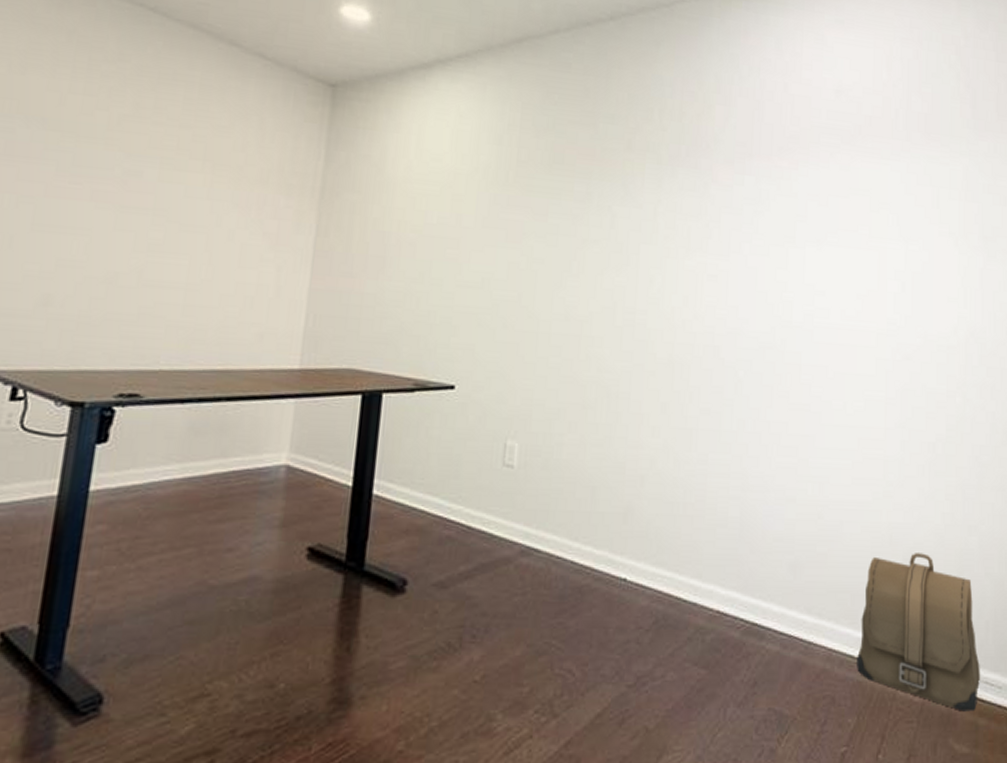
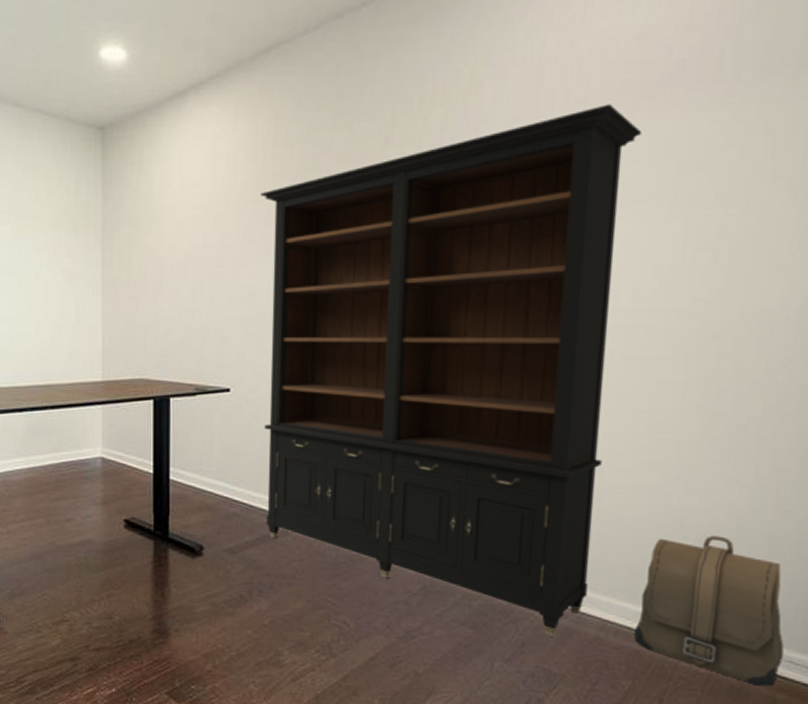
bookcase: none [485,142,842,672] -> present [260,104,642,637]

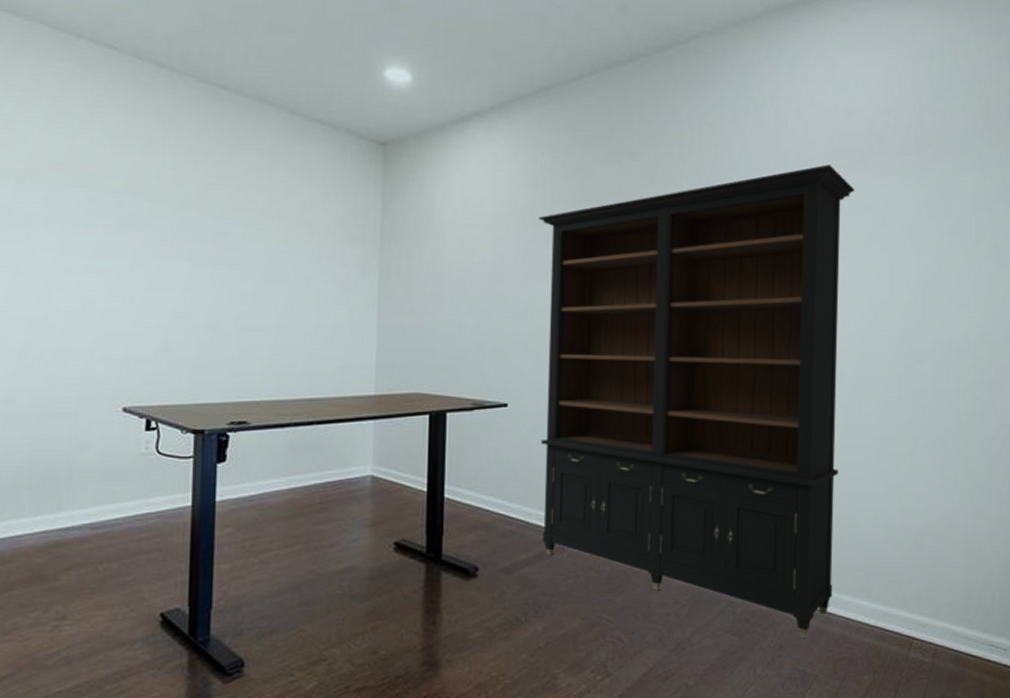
backpack: present [634,536,785,687] -> none [872,535,987,670]

